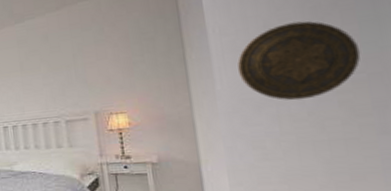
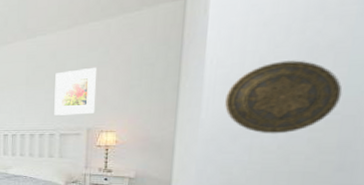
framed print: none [50,47,100,101] -> present [54,68,96,115]

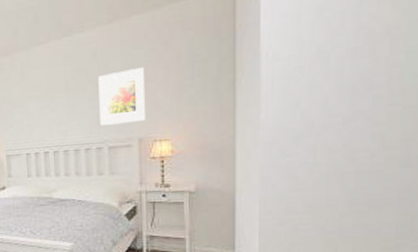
decorative plate: present [225,60,343,134] -> none [285,48,402,132]

